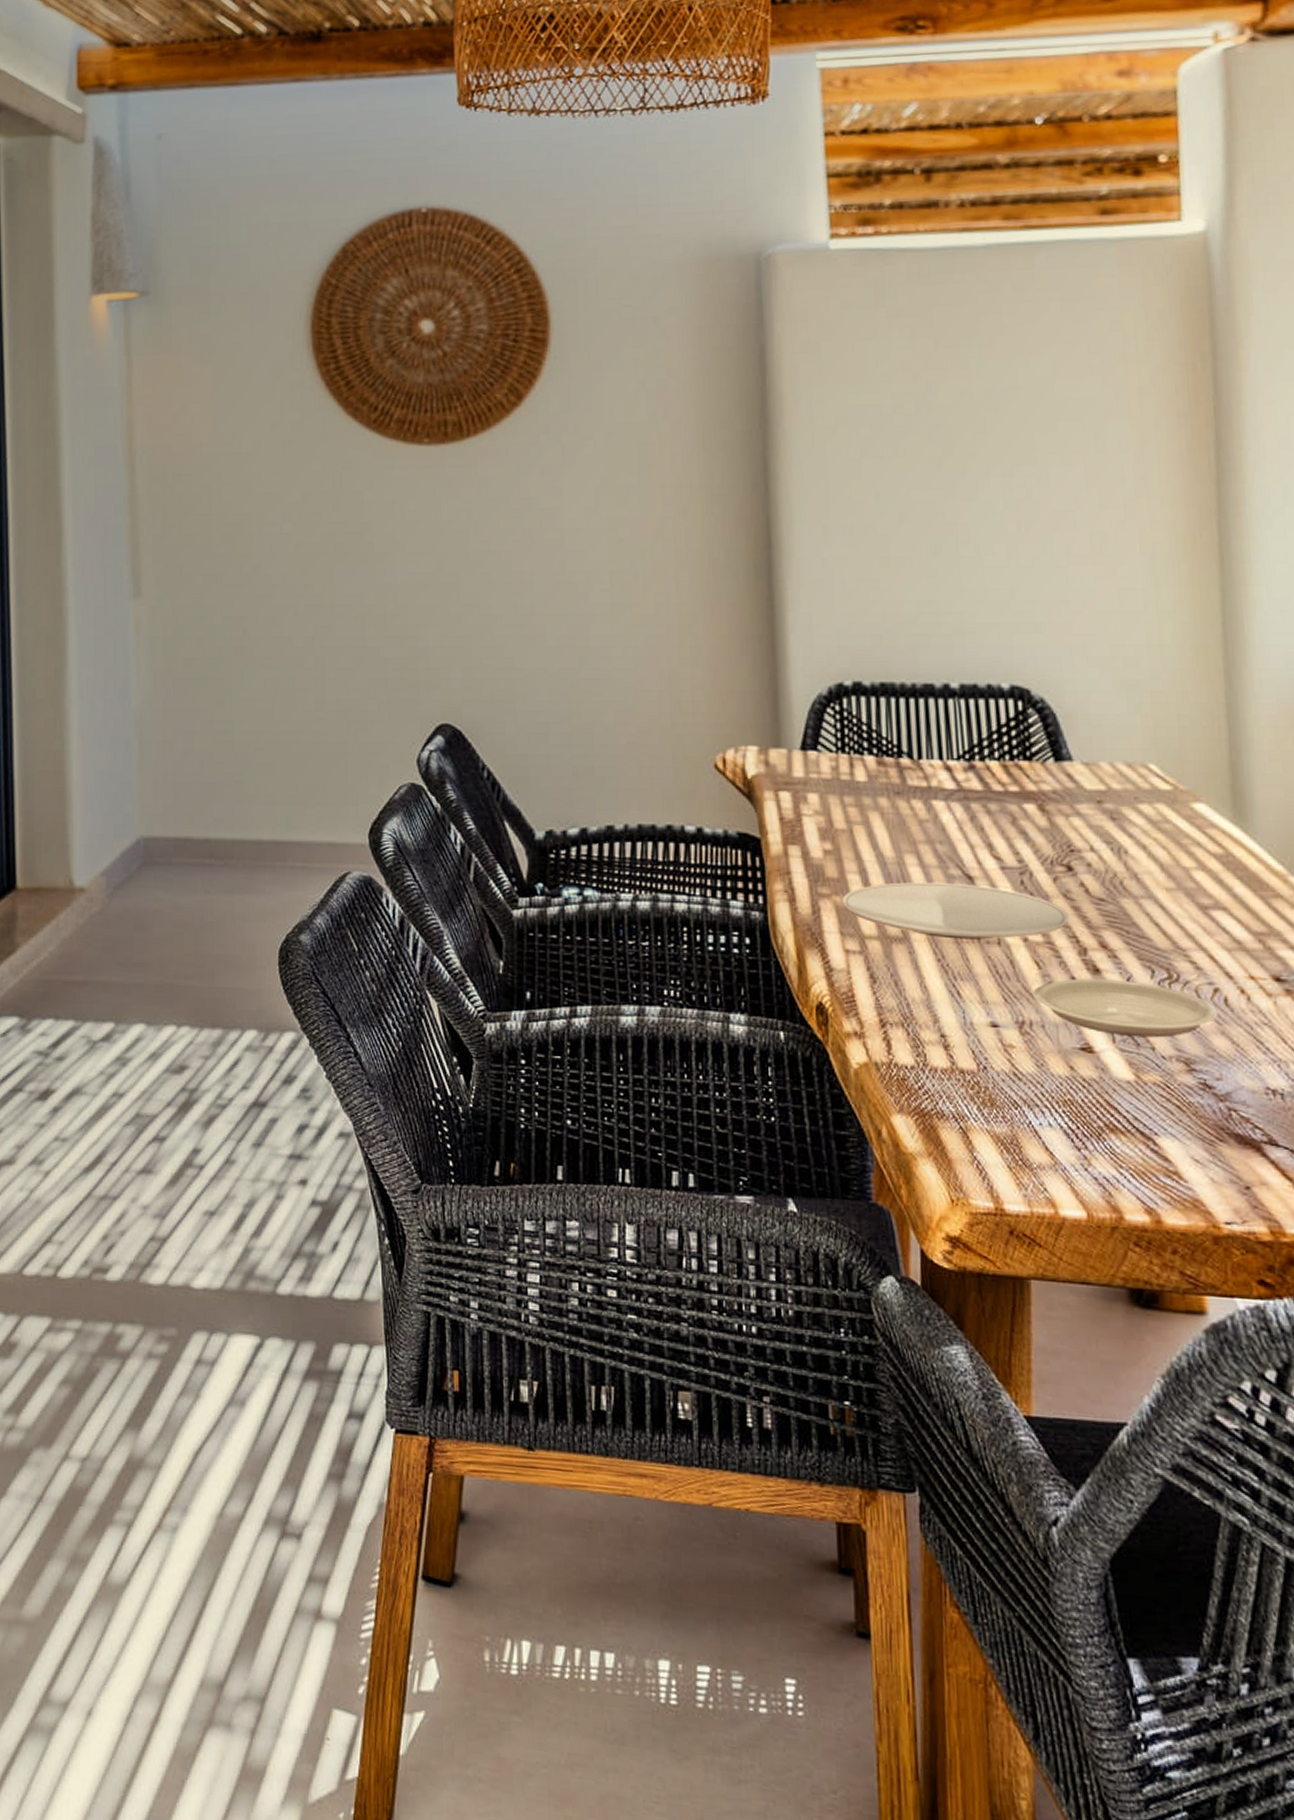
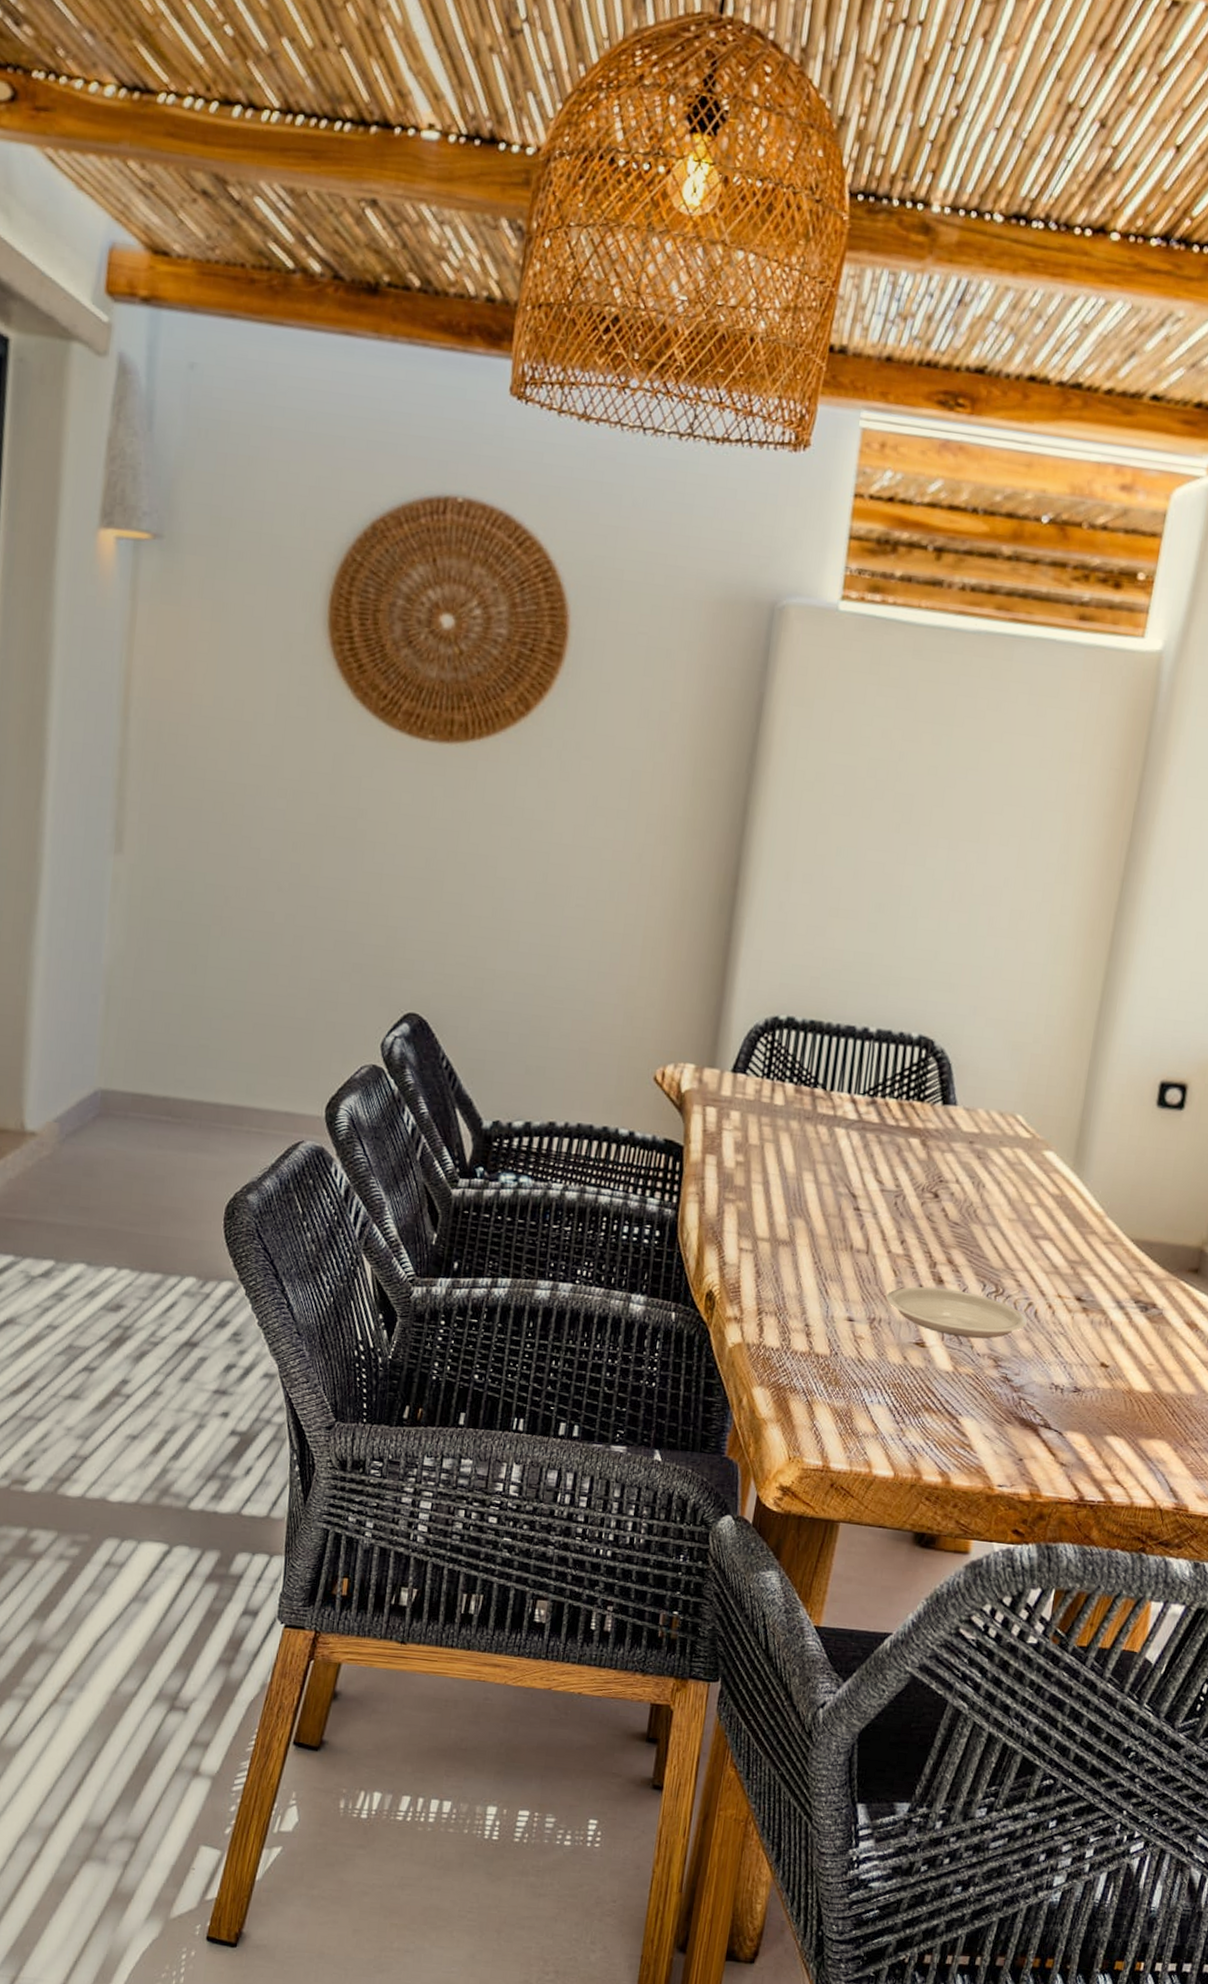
plate: present [842,882,1069,940] -> none [744,1194,928,1250]

